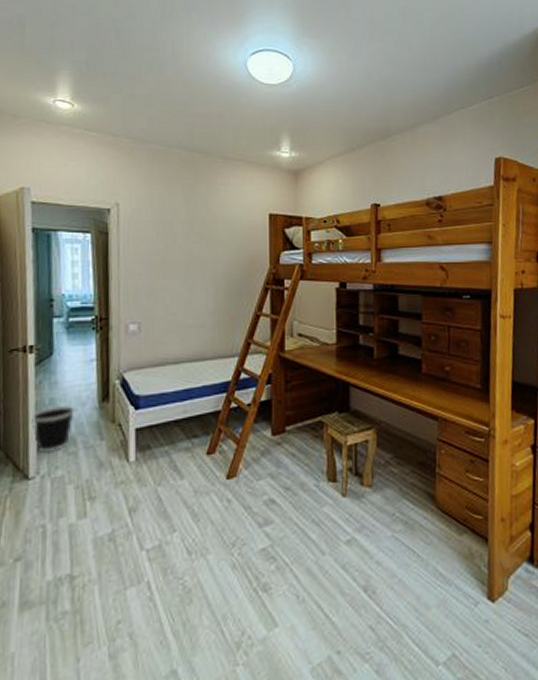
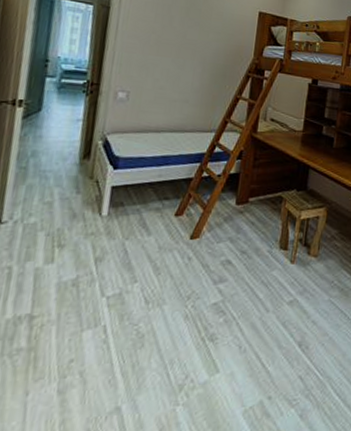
wastebasket: present [31,406,75,454] -> none [11,158,56,201]

